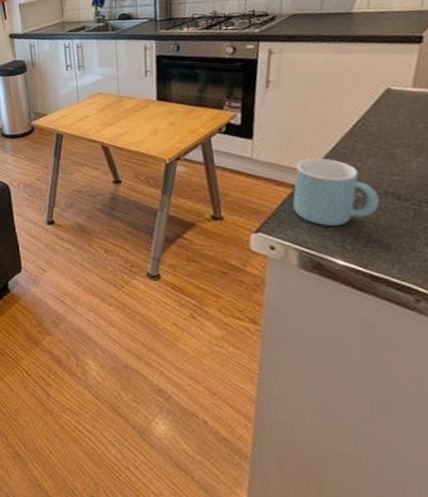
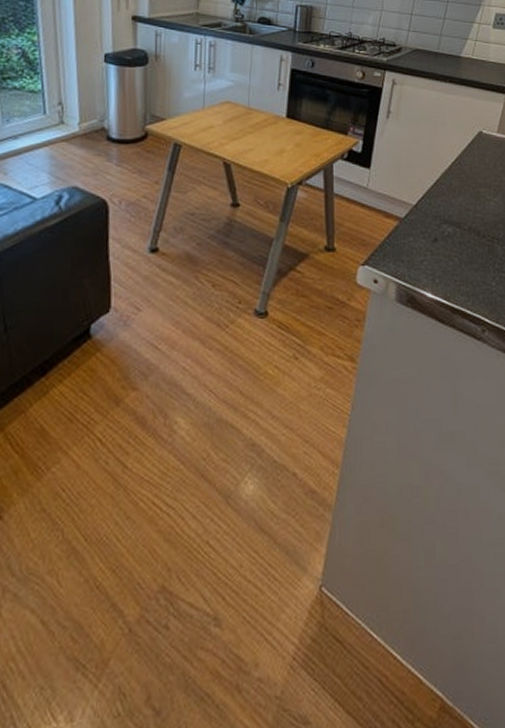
mug: present [292,158,380,227] -> none [397,192,464,260]

